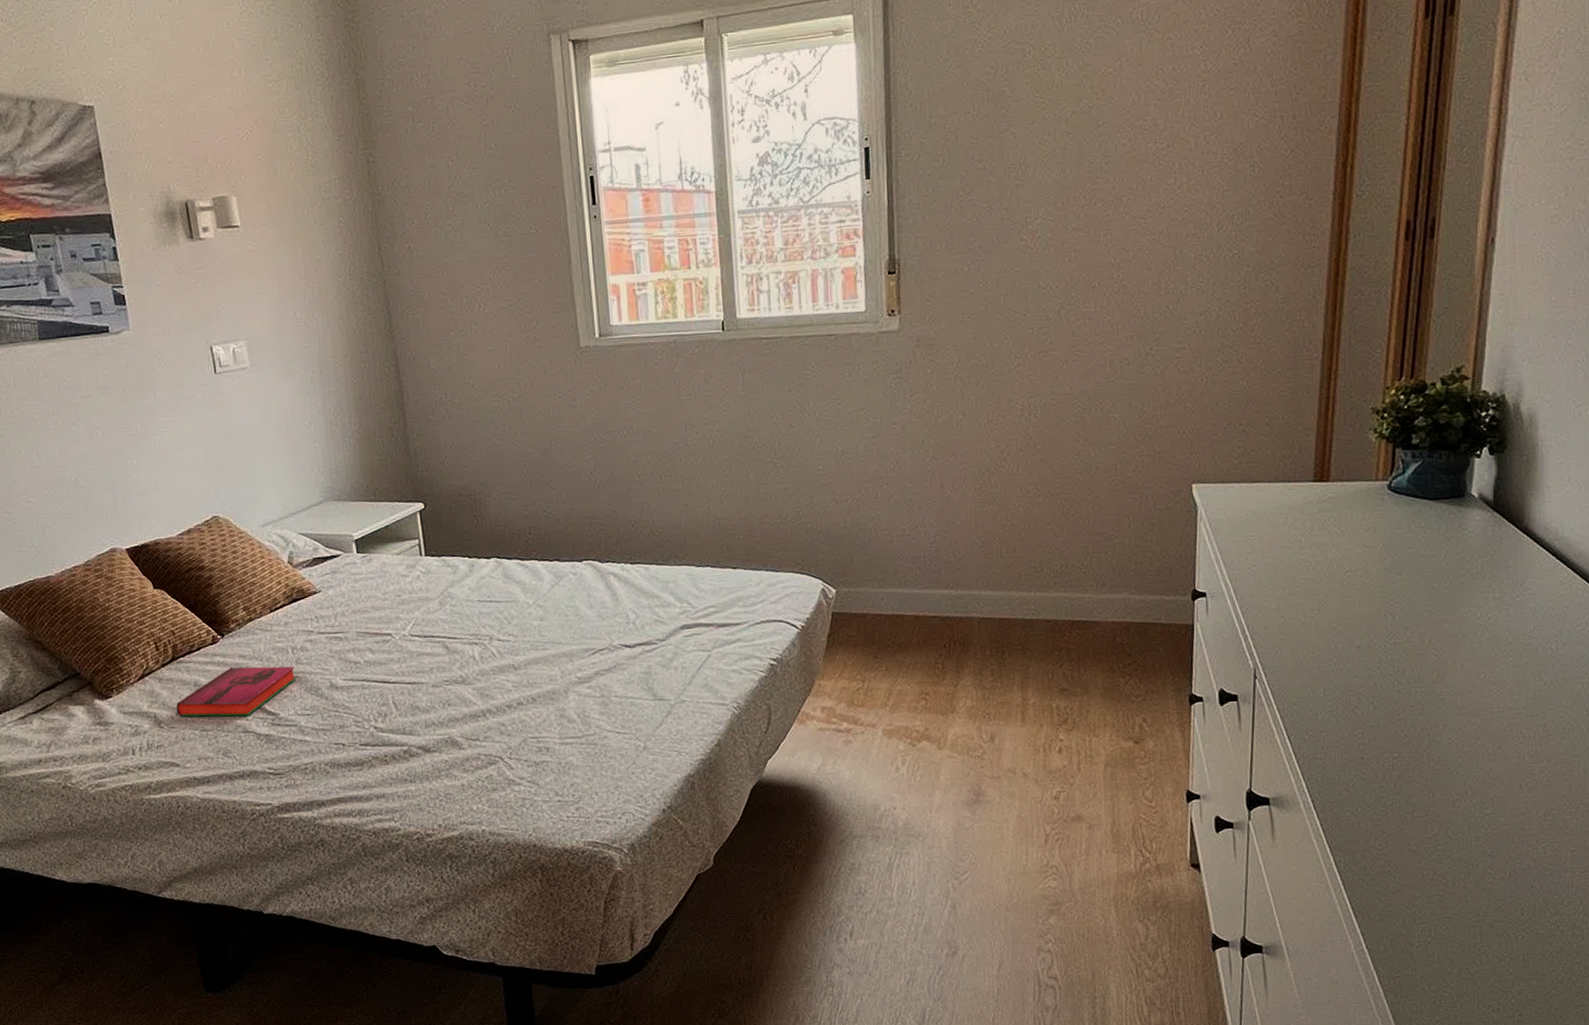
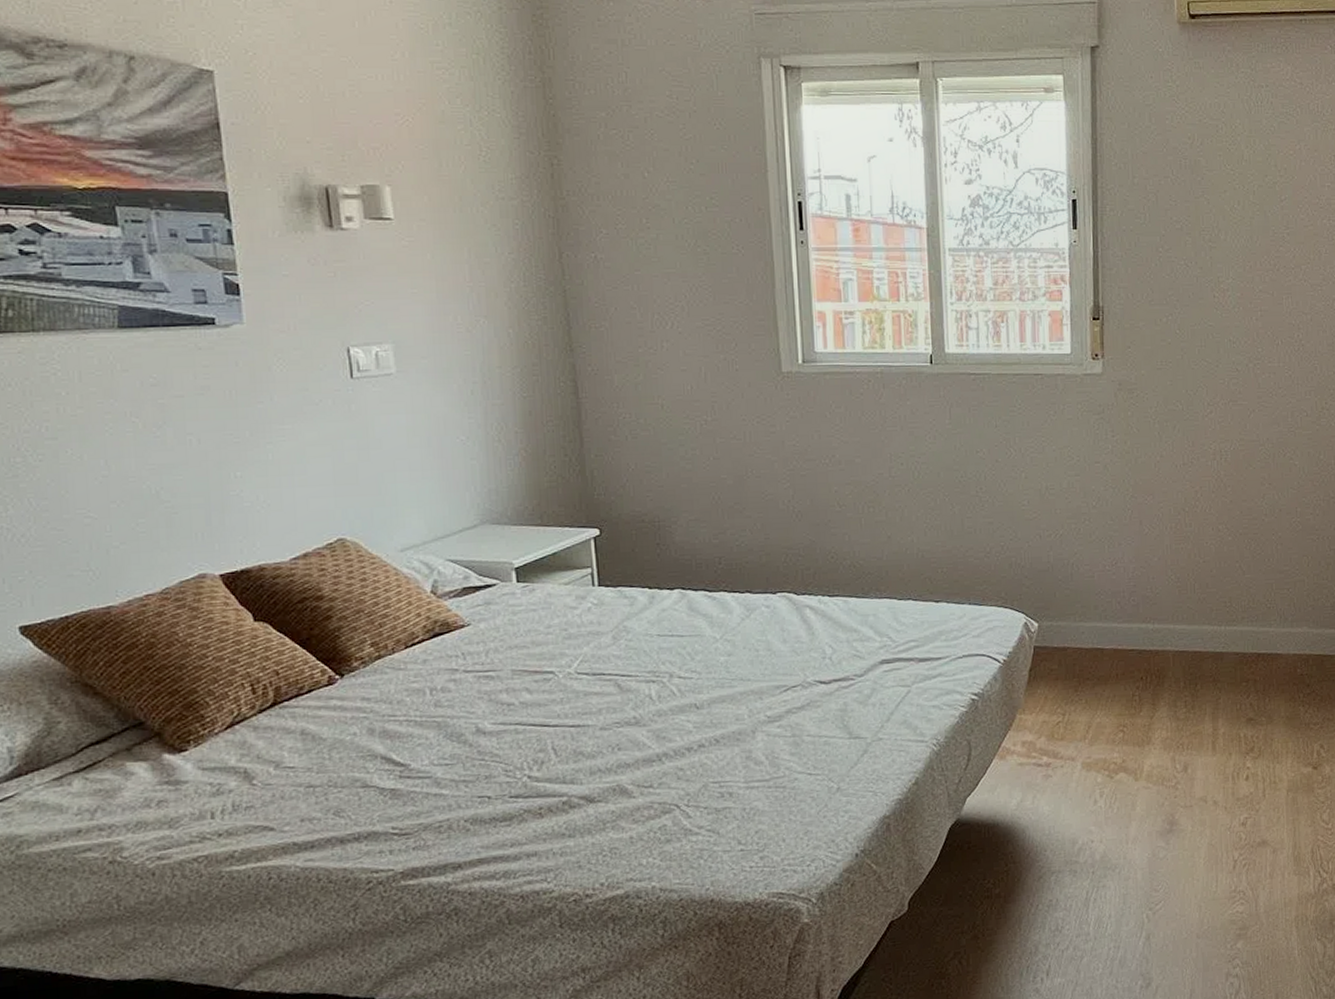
hardback book: present [176,666,296,717] -> none [275,710,434,772]

